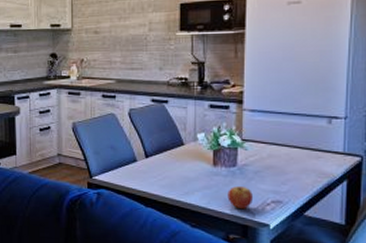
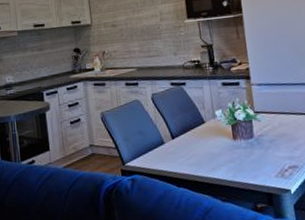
fruit: present [227,186,254,210] -> none [249,156,273,178]

